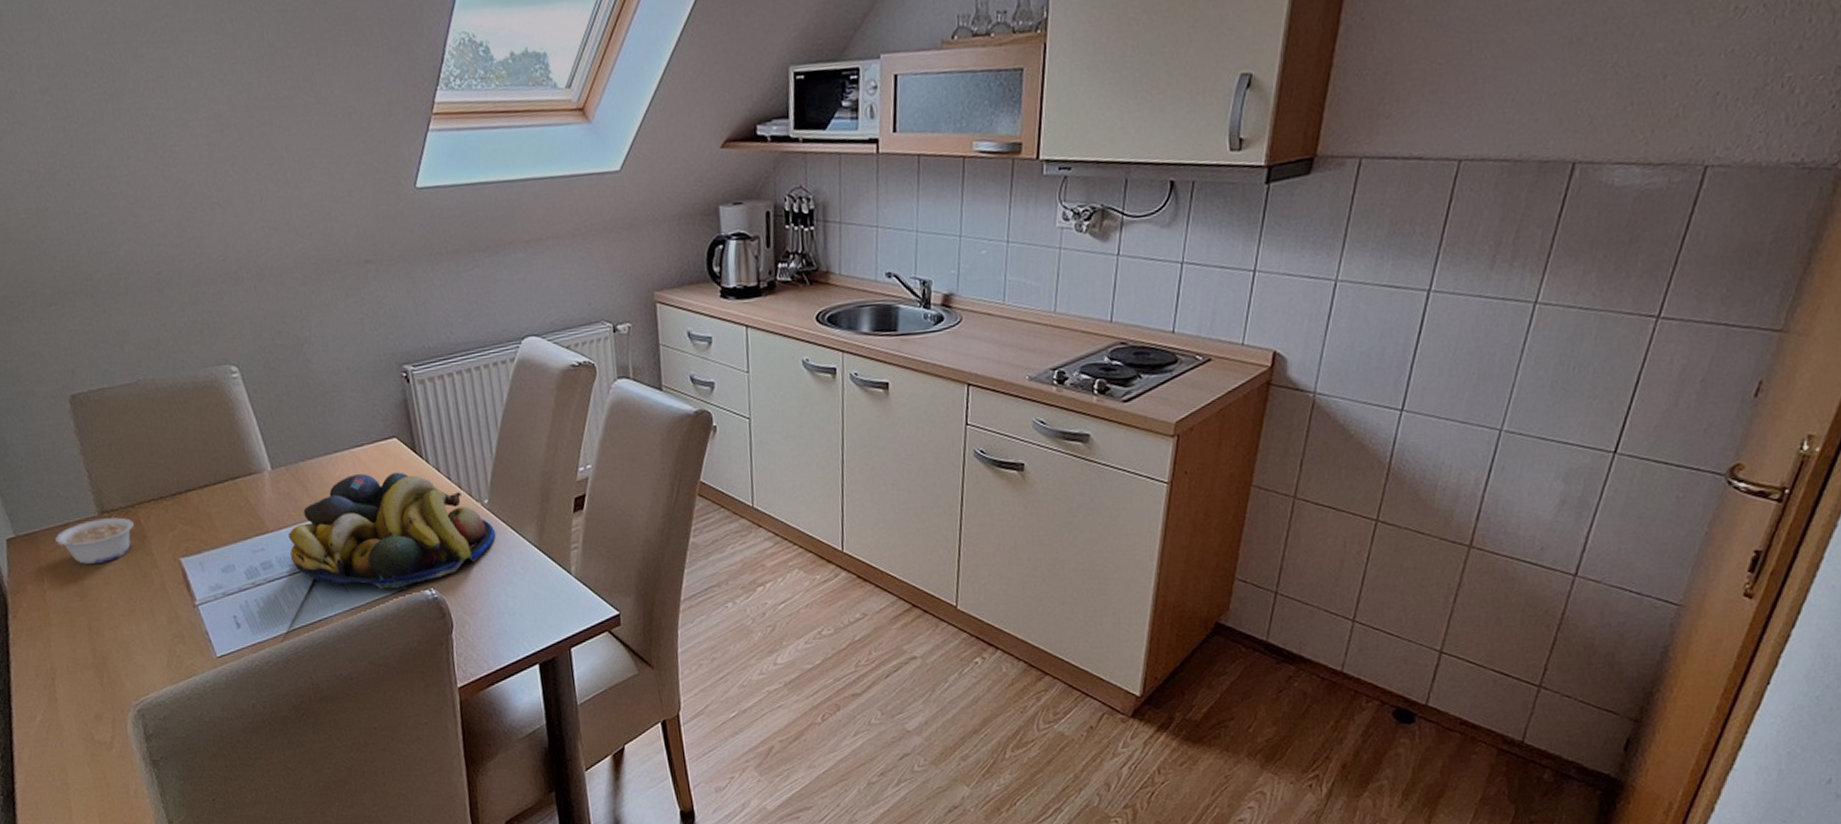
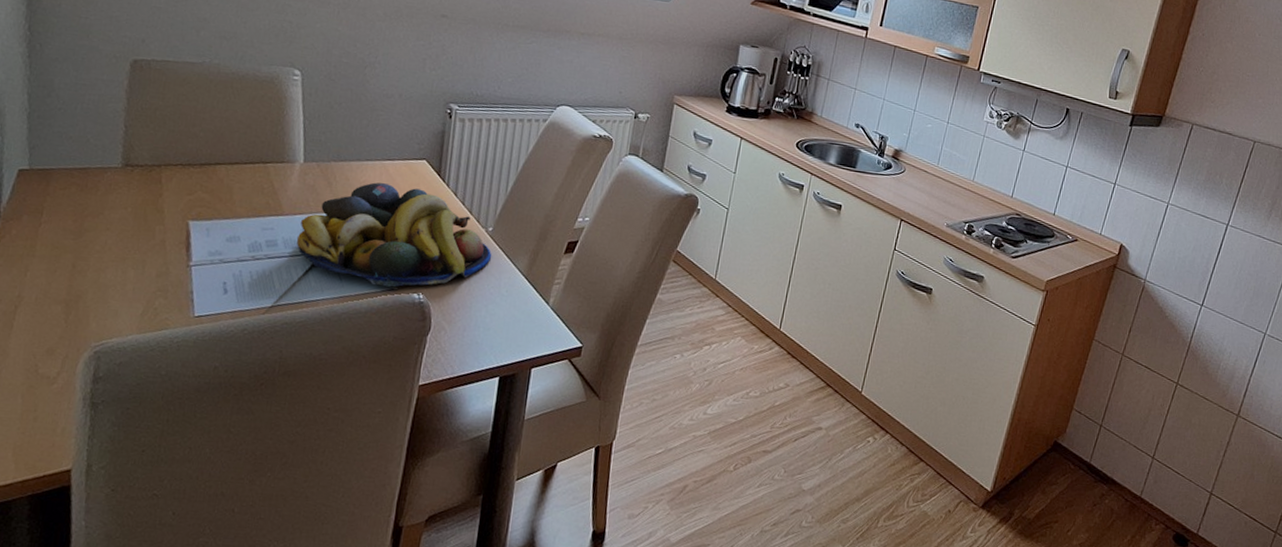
legume: present [55,517,134,564] -> none [67,170,154,210]

